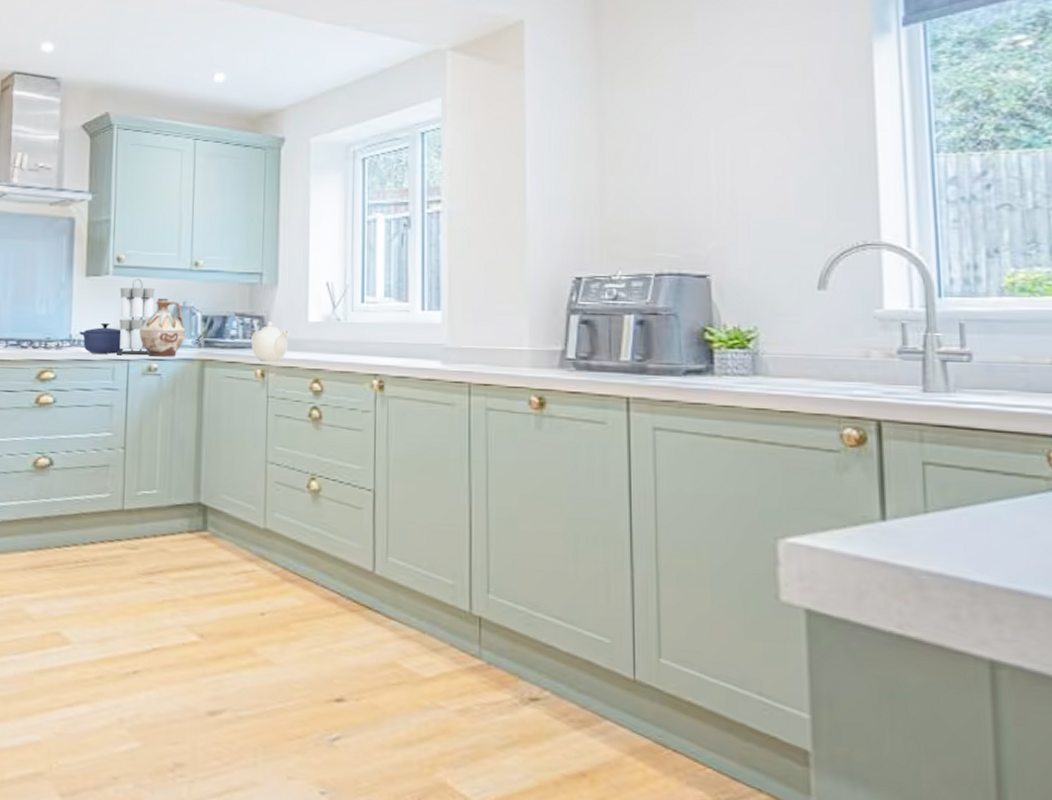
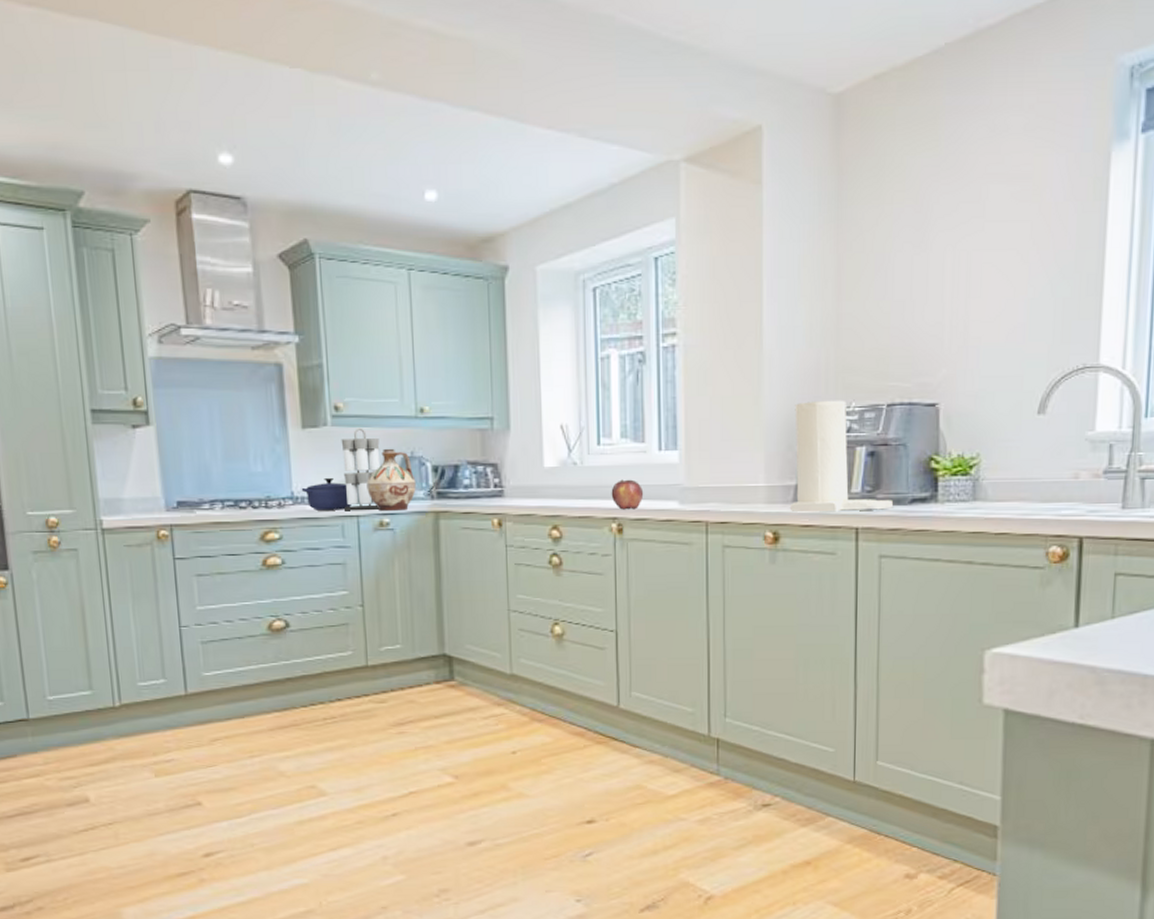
teapot: present [251,321,290,363] -> none [486,469,526,512]
fruit: none [373,337,406,367] -> present [611,479,644,510]
paper towel: none [555,268,667,380] -> present [789,400,894,513]

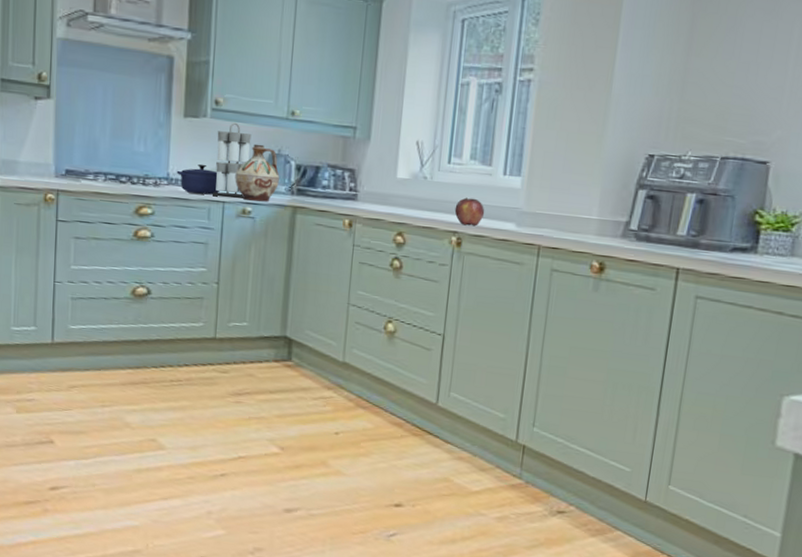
paper towel: present [789,400,894,513] -> none [617,146,716,255]

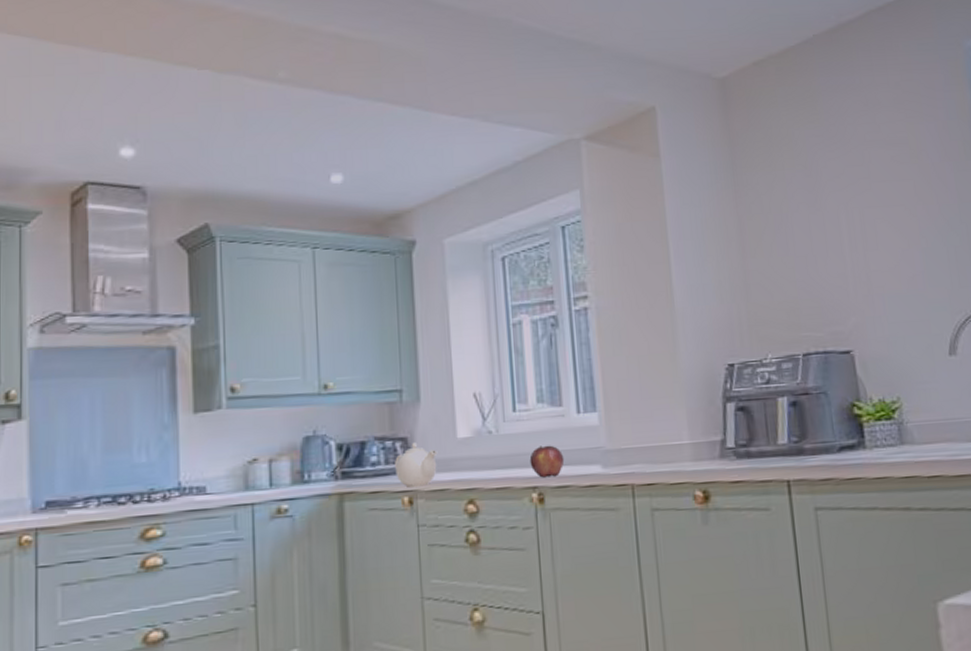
cooking pot: present [176,163,219,195] -> none [190,463,246,501]
spice rack: present [213,122,252,199] -> none [236,408,280,500]
ceramic jug: present [235,144,280,202] -> none [263,428,318,498]
teapot: none [341,175,379,214] -> present [395,442,438,489]

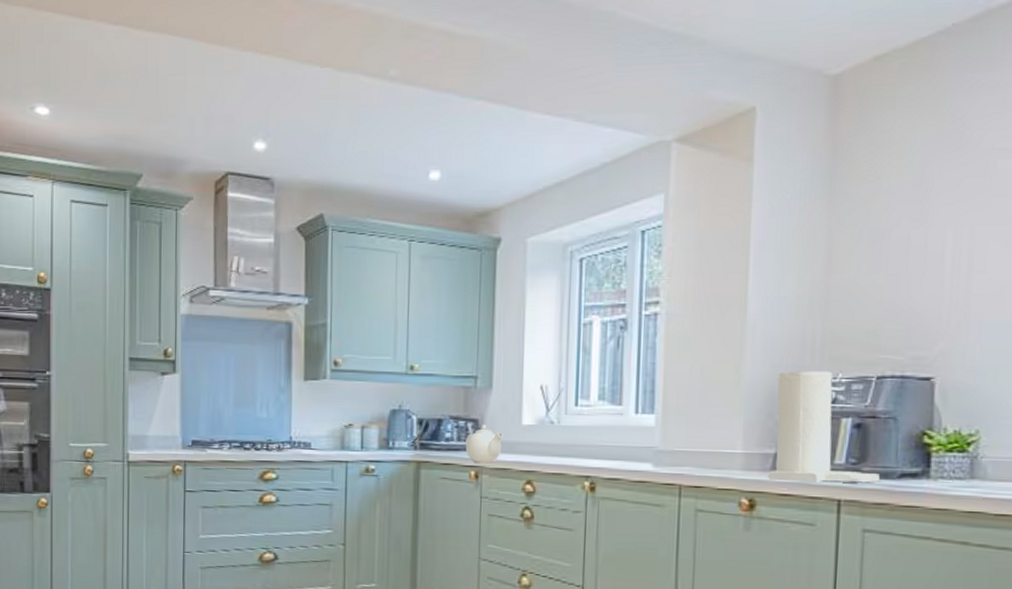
fruit: present [529,445,565,478] -> none [585,440,618,469]
paper towel: none [712,352,823,469] -> present [767,370,881,483]

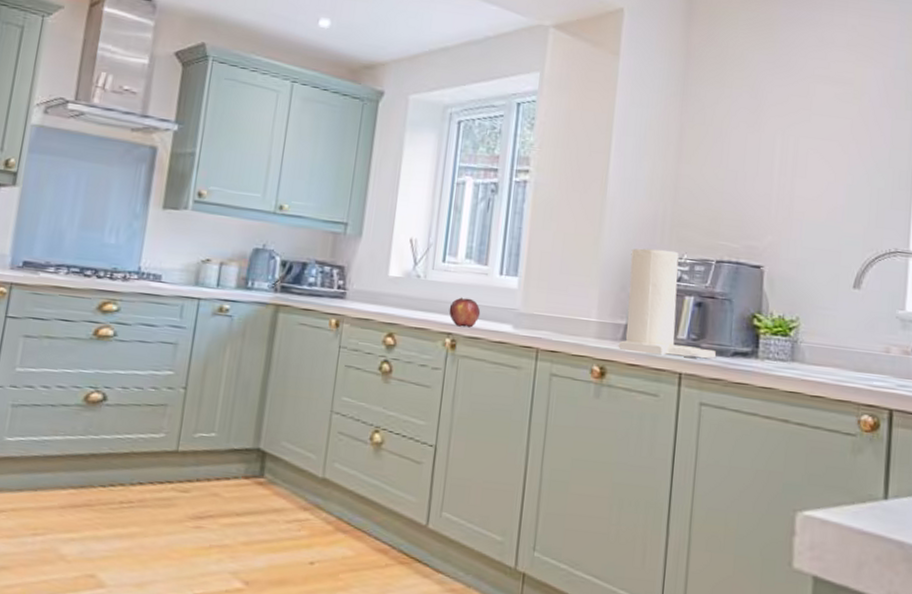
teapot: present [465,424,504,465] -> none [328,272,369,314]
fruit: none [585,440,618,469] -> present [449,297,481,328]

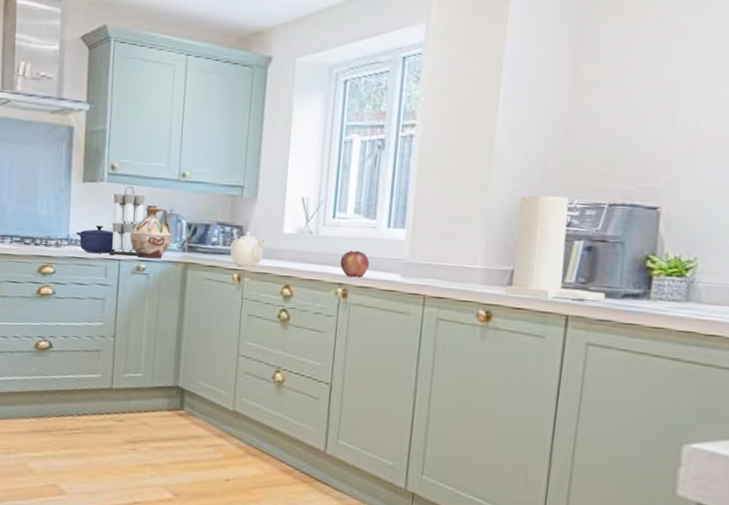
cooking pot: none [149,257,195,291] -> present [76,225,115,254]
spice rack: none [187,215,235,296] -> present [109,185,145,257]
ceramic jug: none [213,238,263,300] -> present [130,204,172,260]
teapot: none [328,272,369,314] -> present [230,231,266,269]

